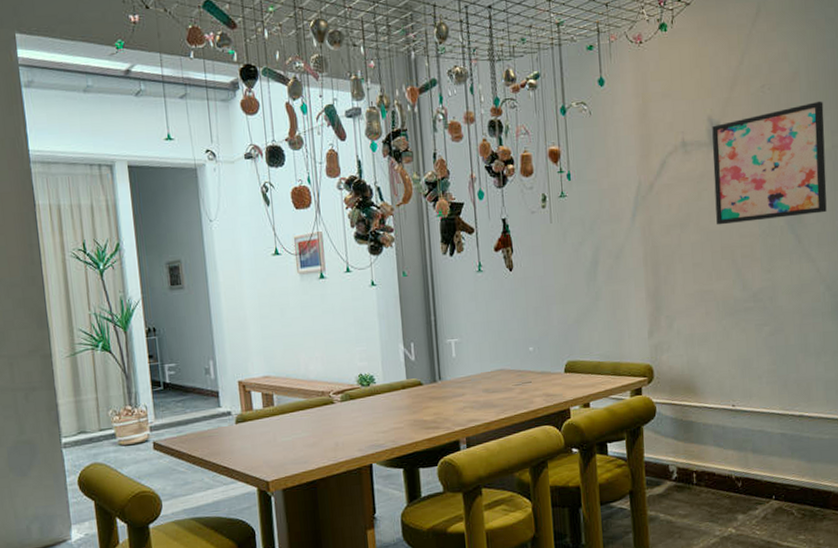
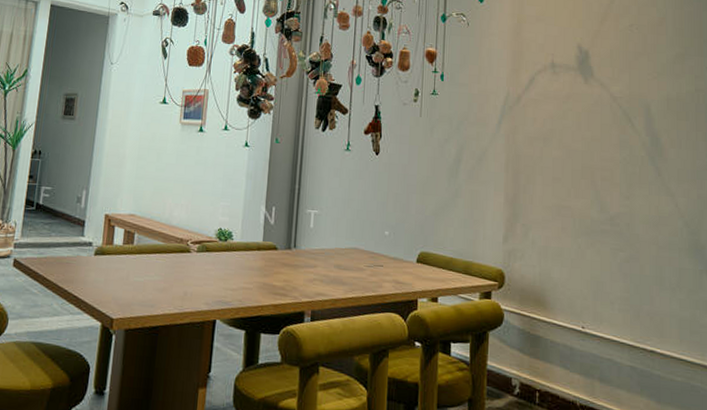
wall art: present [712,101,827,225] -> none [579,46,689,151]

